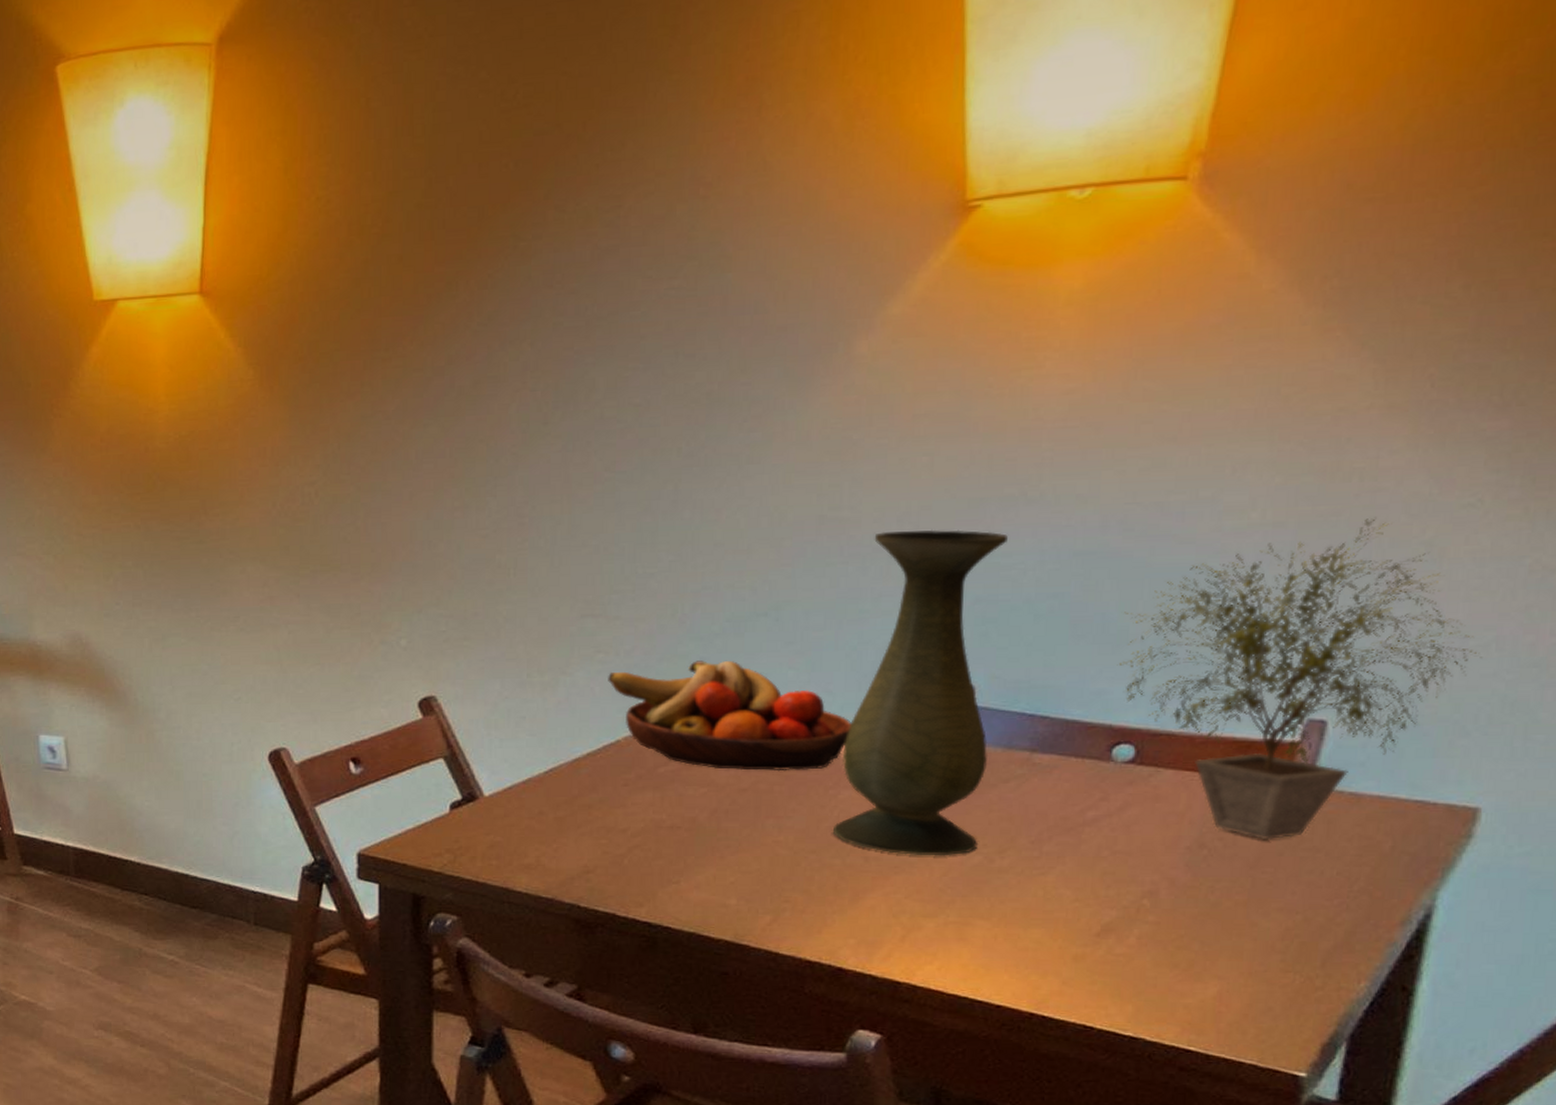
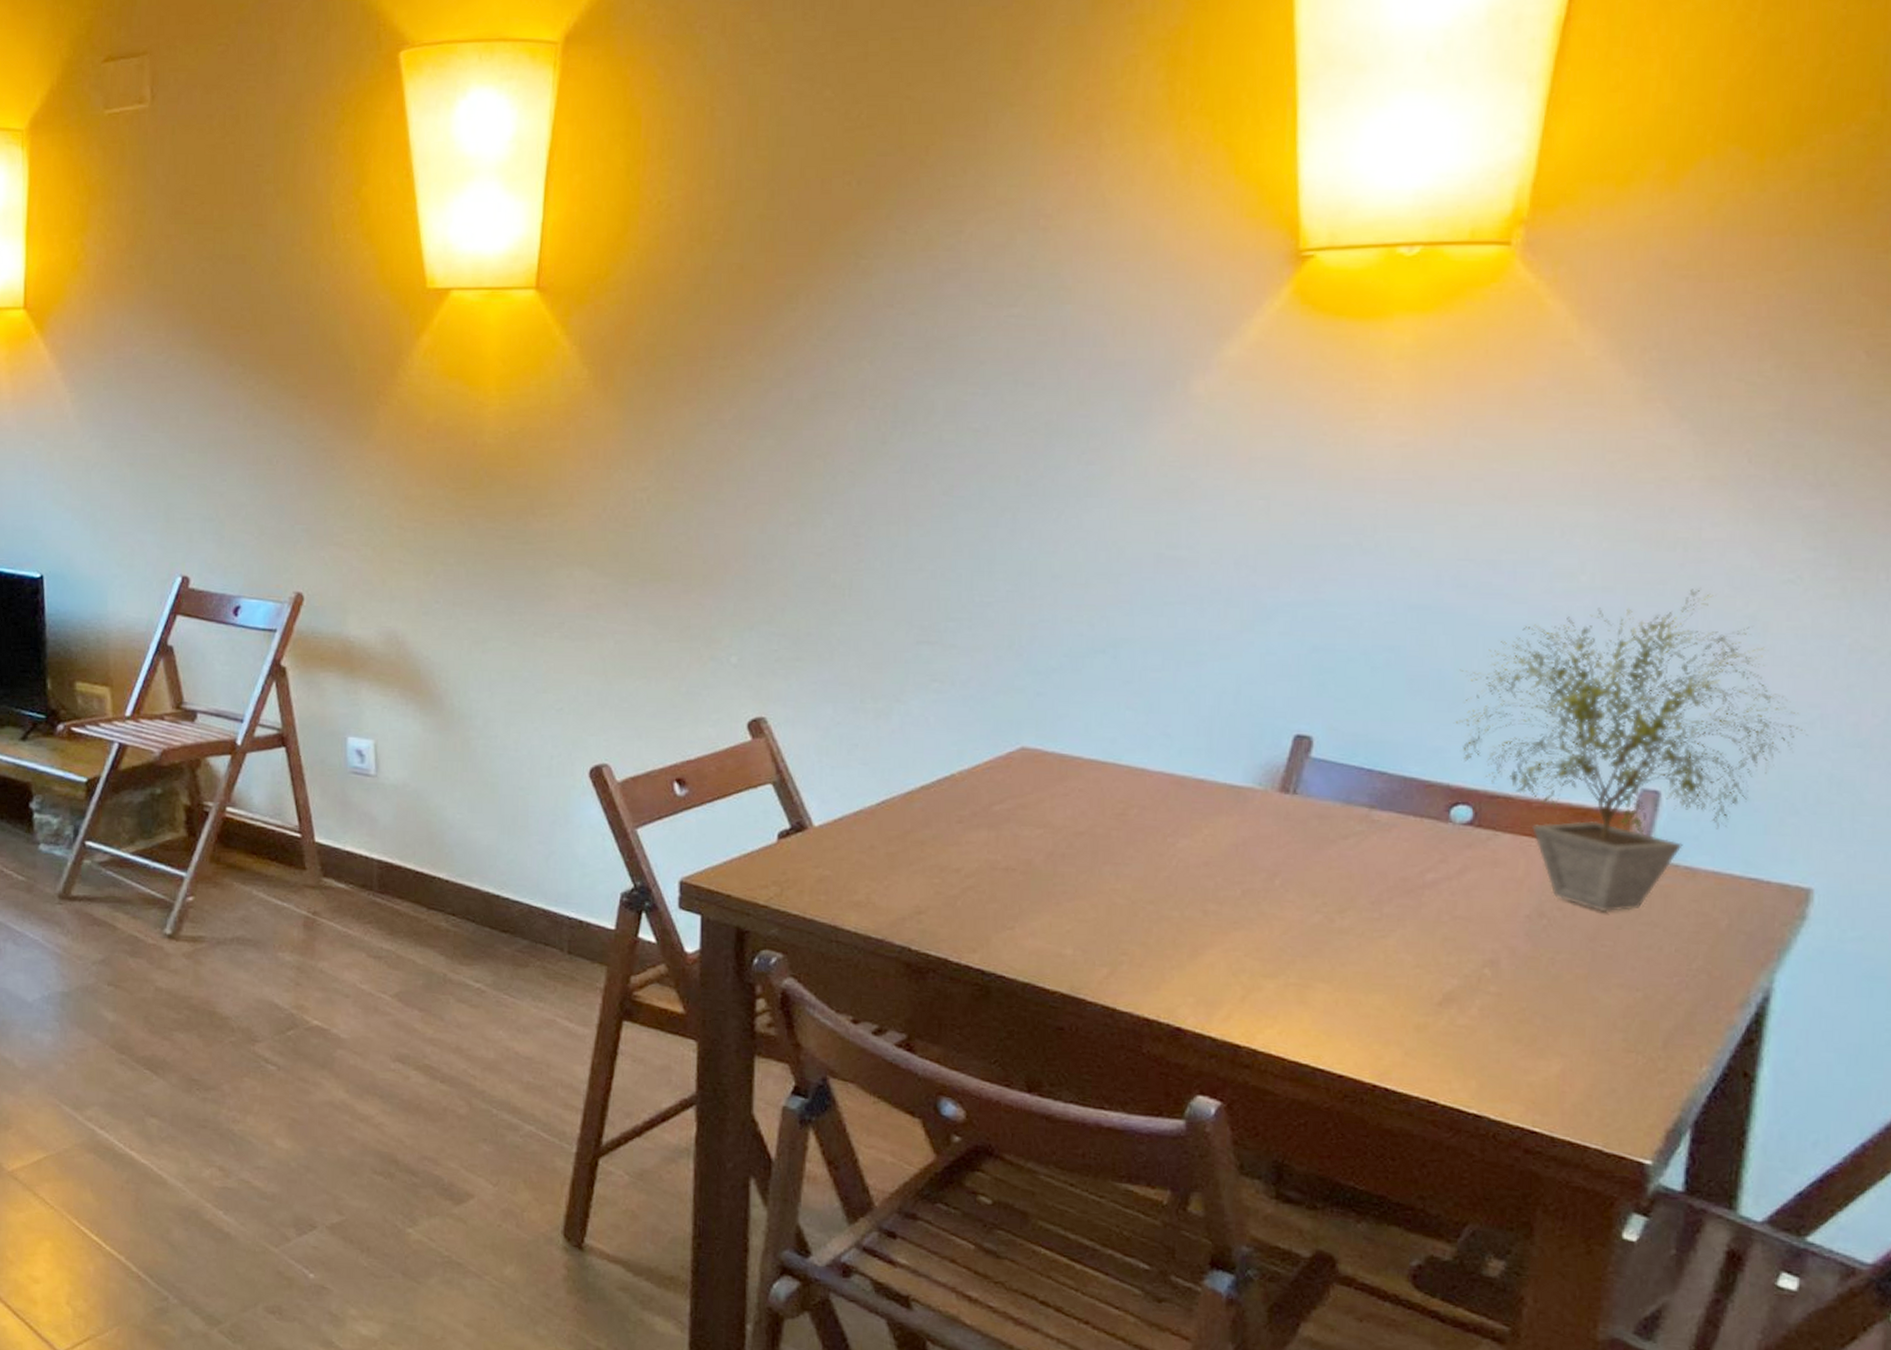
fruit bowl: present [608,660,852,772] -> none [943,695,1190,816]
vase: present [832,529,1008,856] -> none [1170,574,1344,914]

